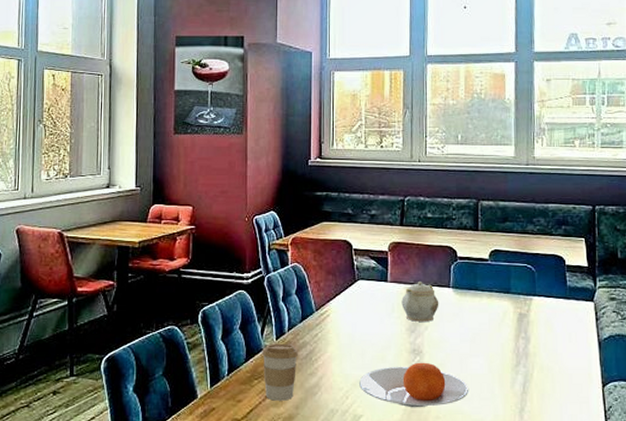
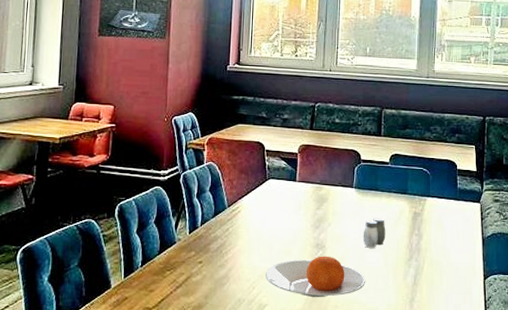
coffee cup: present [262,343,299,401] -> none [175,237,210,291]
teapot: present [401,282,439,322] -> none [308,182,343,219]
salt and pepper shaker: none [463,320,489,353] -> present [363,218,386,248]

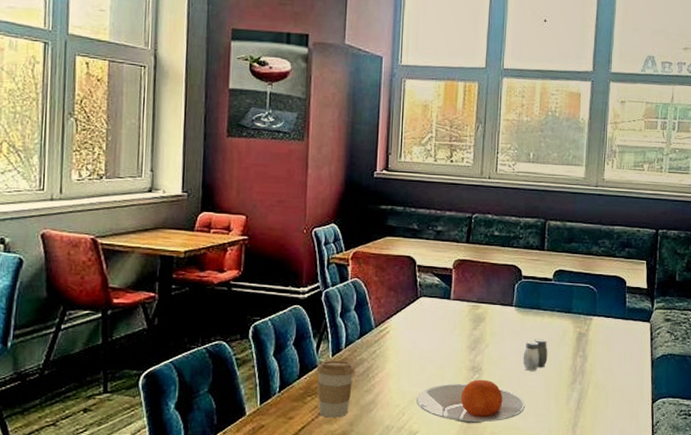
coffee cup: none [175,237,210,291] -> present [316,360,356,418]

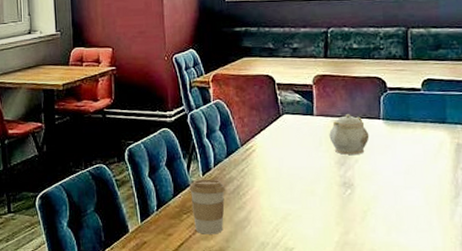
plate: present [417,379,526,423] -> none [289,195,405,240]
teapot: none [463,300,501,340] -> present [329,114,370,155]
salt and pepper shaker: present [523,339,548,371] -> none [397,152,425,185]

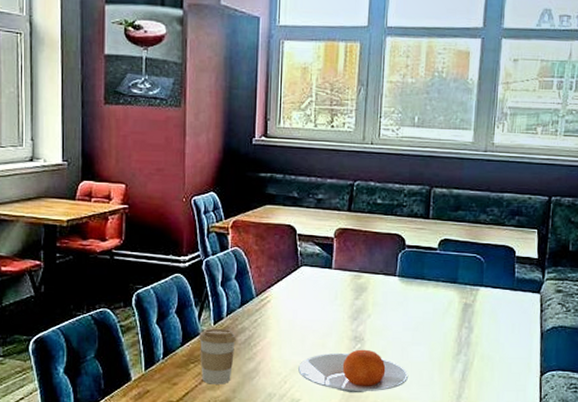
plate: none [289,195,405,240] -> present [298,349,409,392]
teapot: present [329,114,370,155] -> none [345,269,384,310]

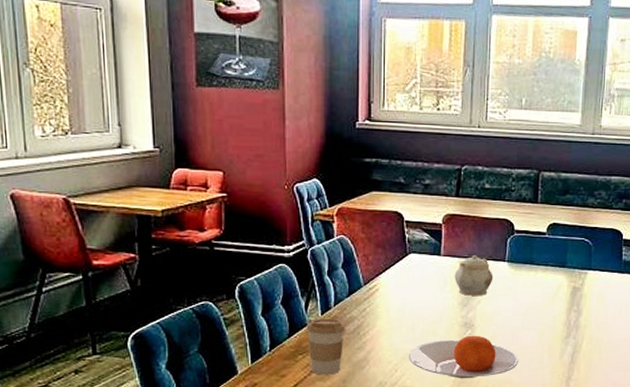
teapot: none [345,269,384,310] -> present [454,255,493,296]

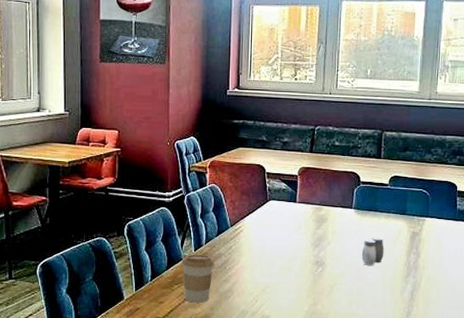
plate: present [409,335,519,378] -> none [268,272,364,310]
teapot: present [454,255,493,296] -> none [308,203,342,238]
salt and pepper shaker: none [516,294,542,326] -> present [361,237,384,265]

